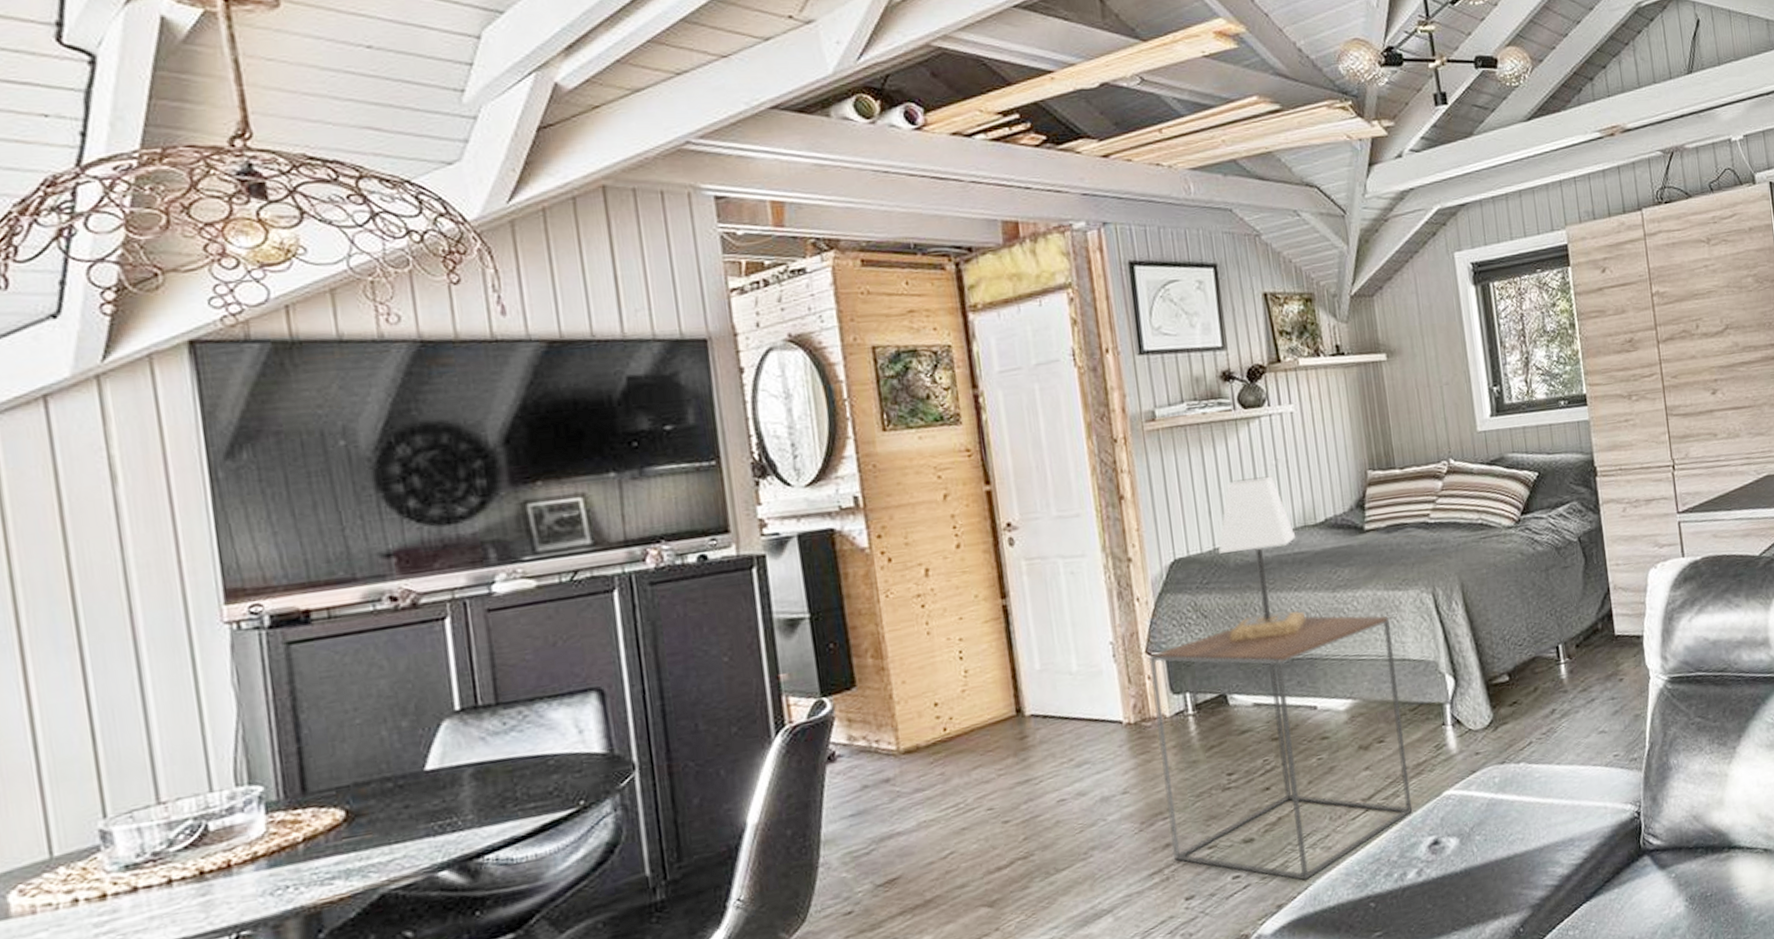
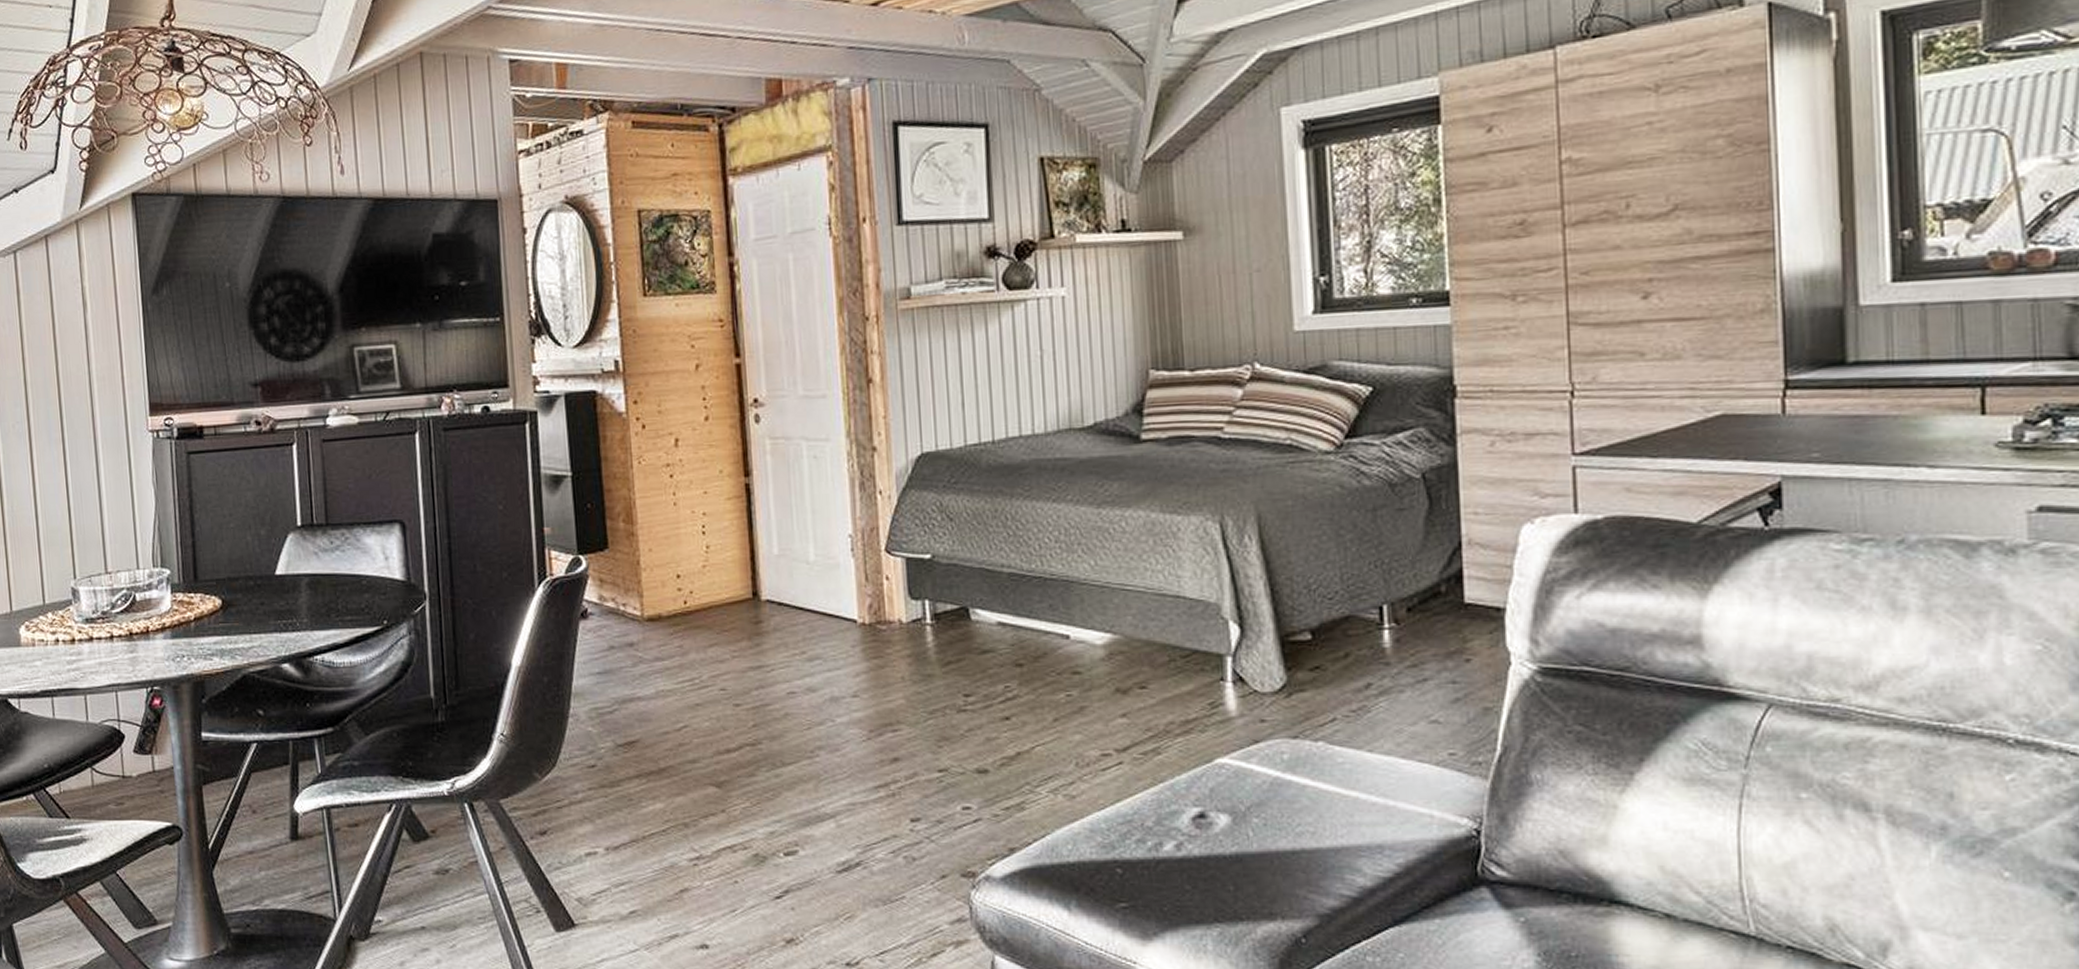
side table: present [1148,615,1413,881] -> none [887,531,1176,827]
lamp: present [1218,476,1305,641] -> none [970,368,1063,551]

